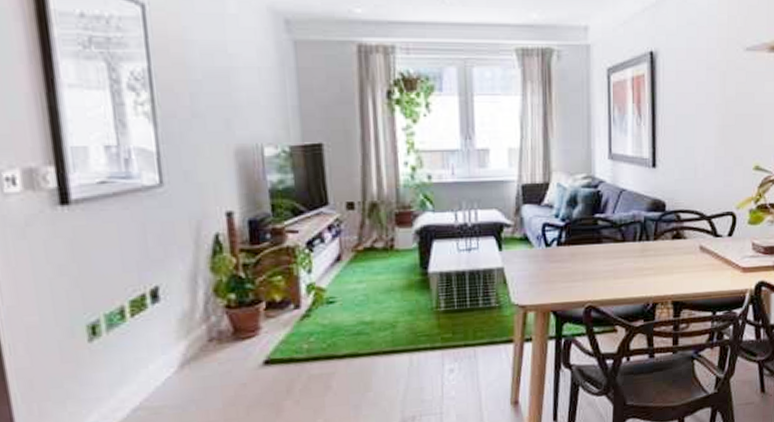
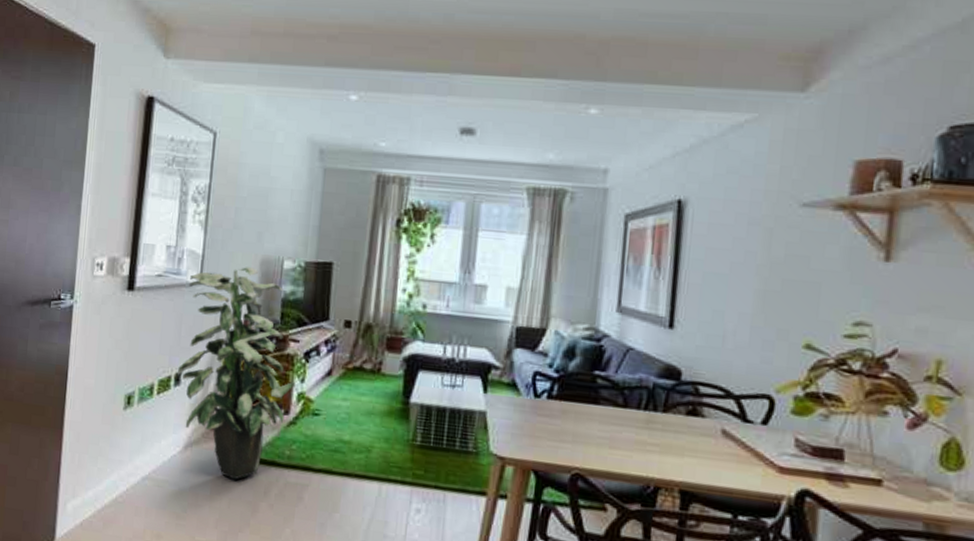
indoor plant: none [145,159,302,387] -> present [178,267,296,480]

